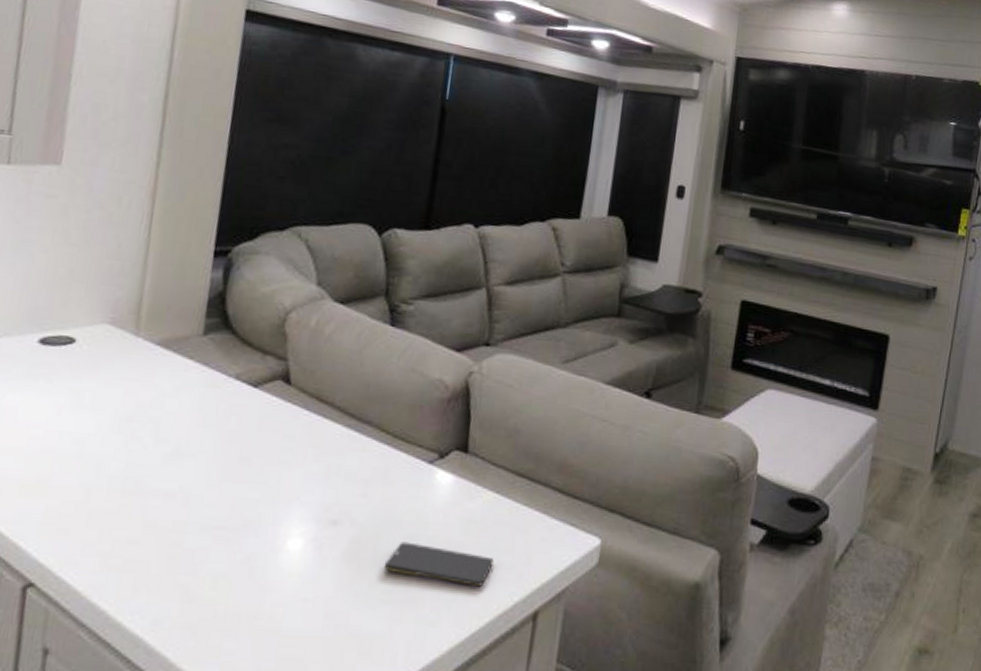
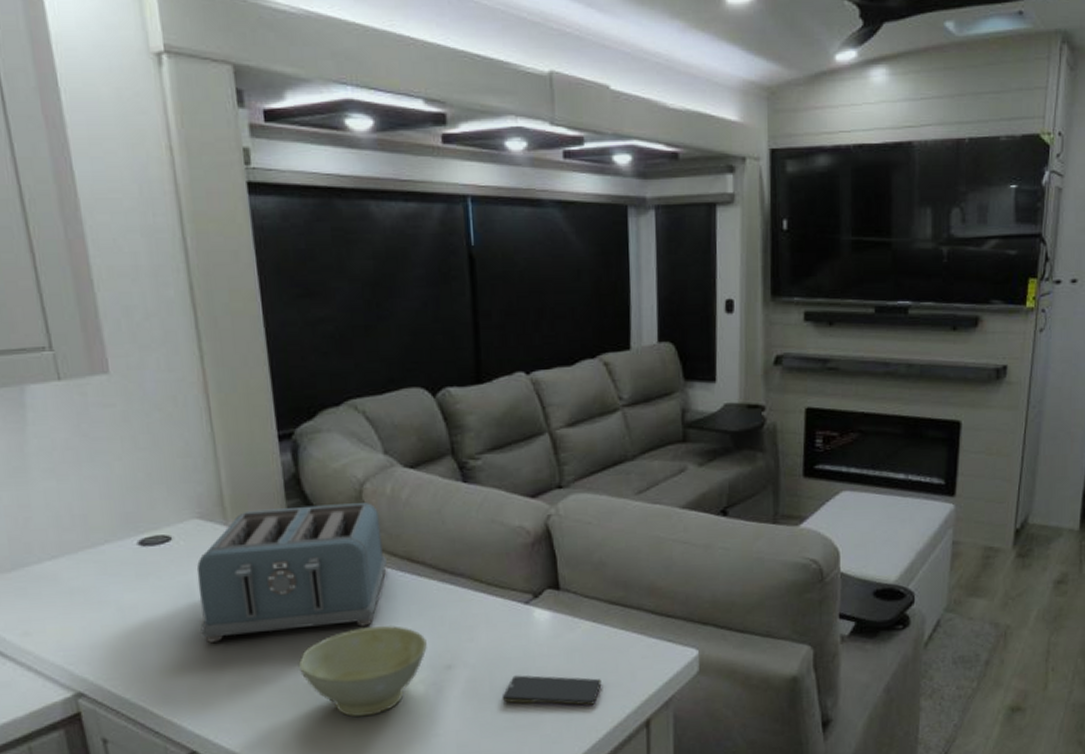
toaster: none [77,323,298,465] -> present [196,503,387,643]
bowl: none [172,466,317,568] -> present [298,624,427,718]

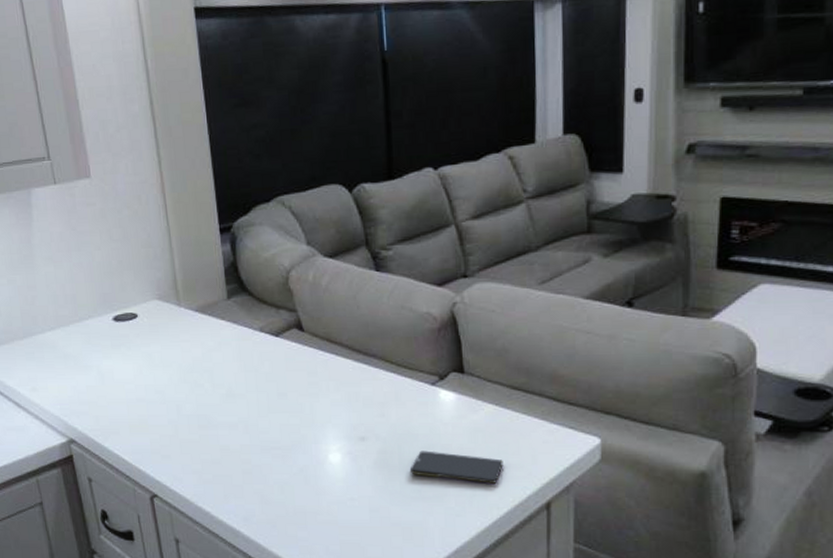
toaster: present [196,503,387,643] -> none [156,288,309,404]
bowl: present [298,624,427,718] -> none [236,397,344,477]

